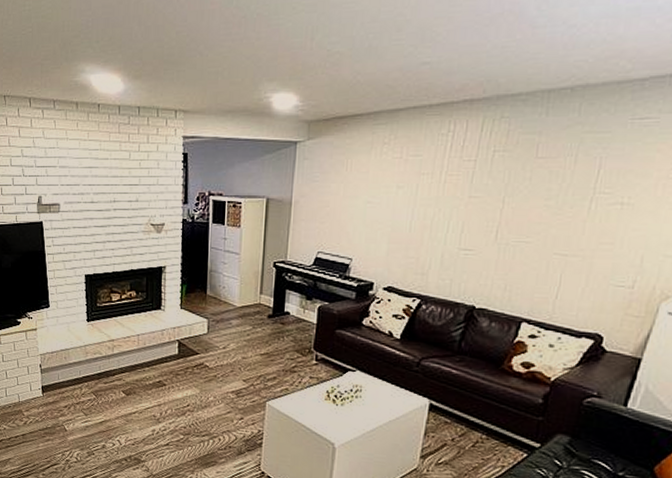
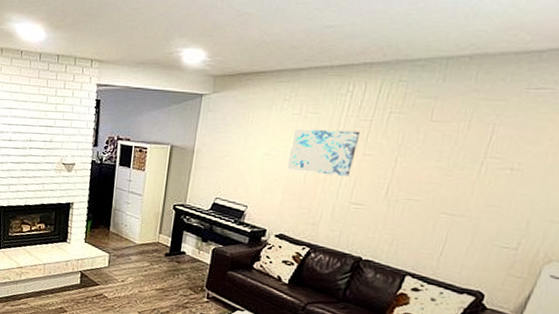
wall art: none [390,172,465,221] -> present [286,129,361,176]

